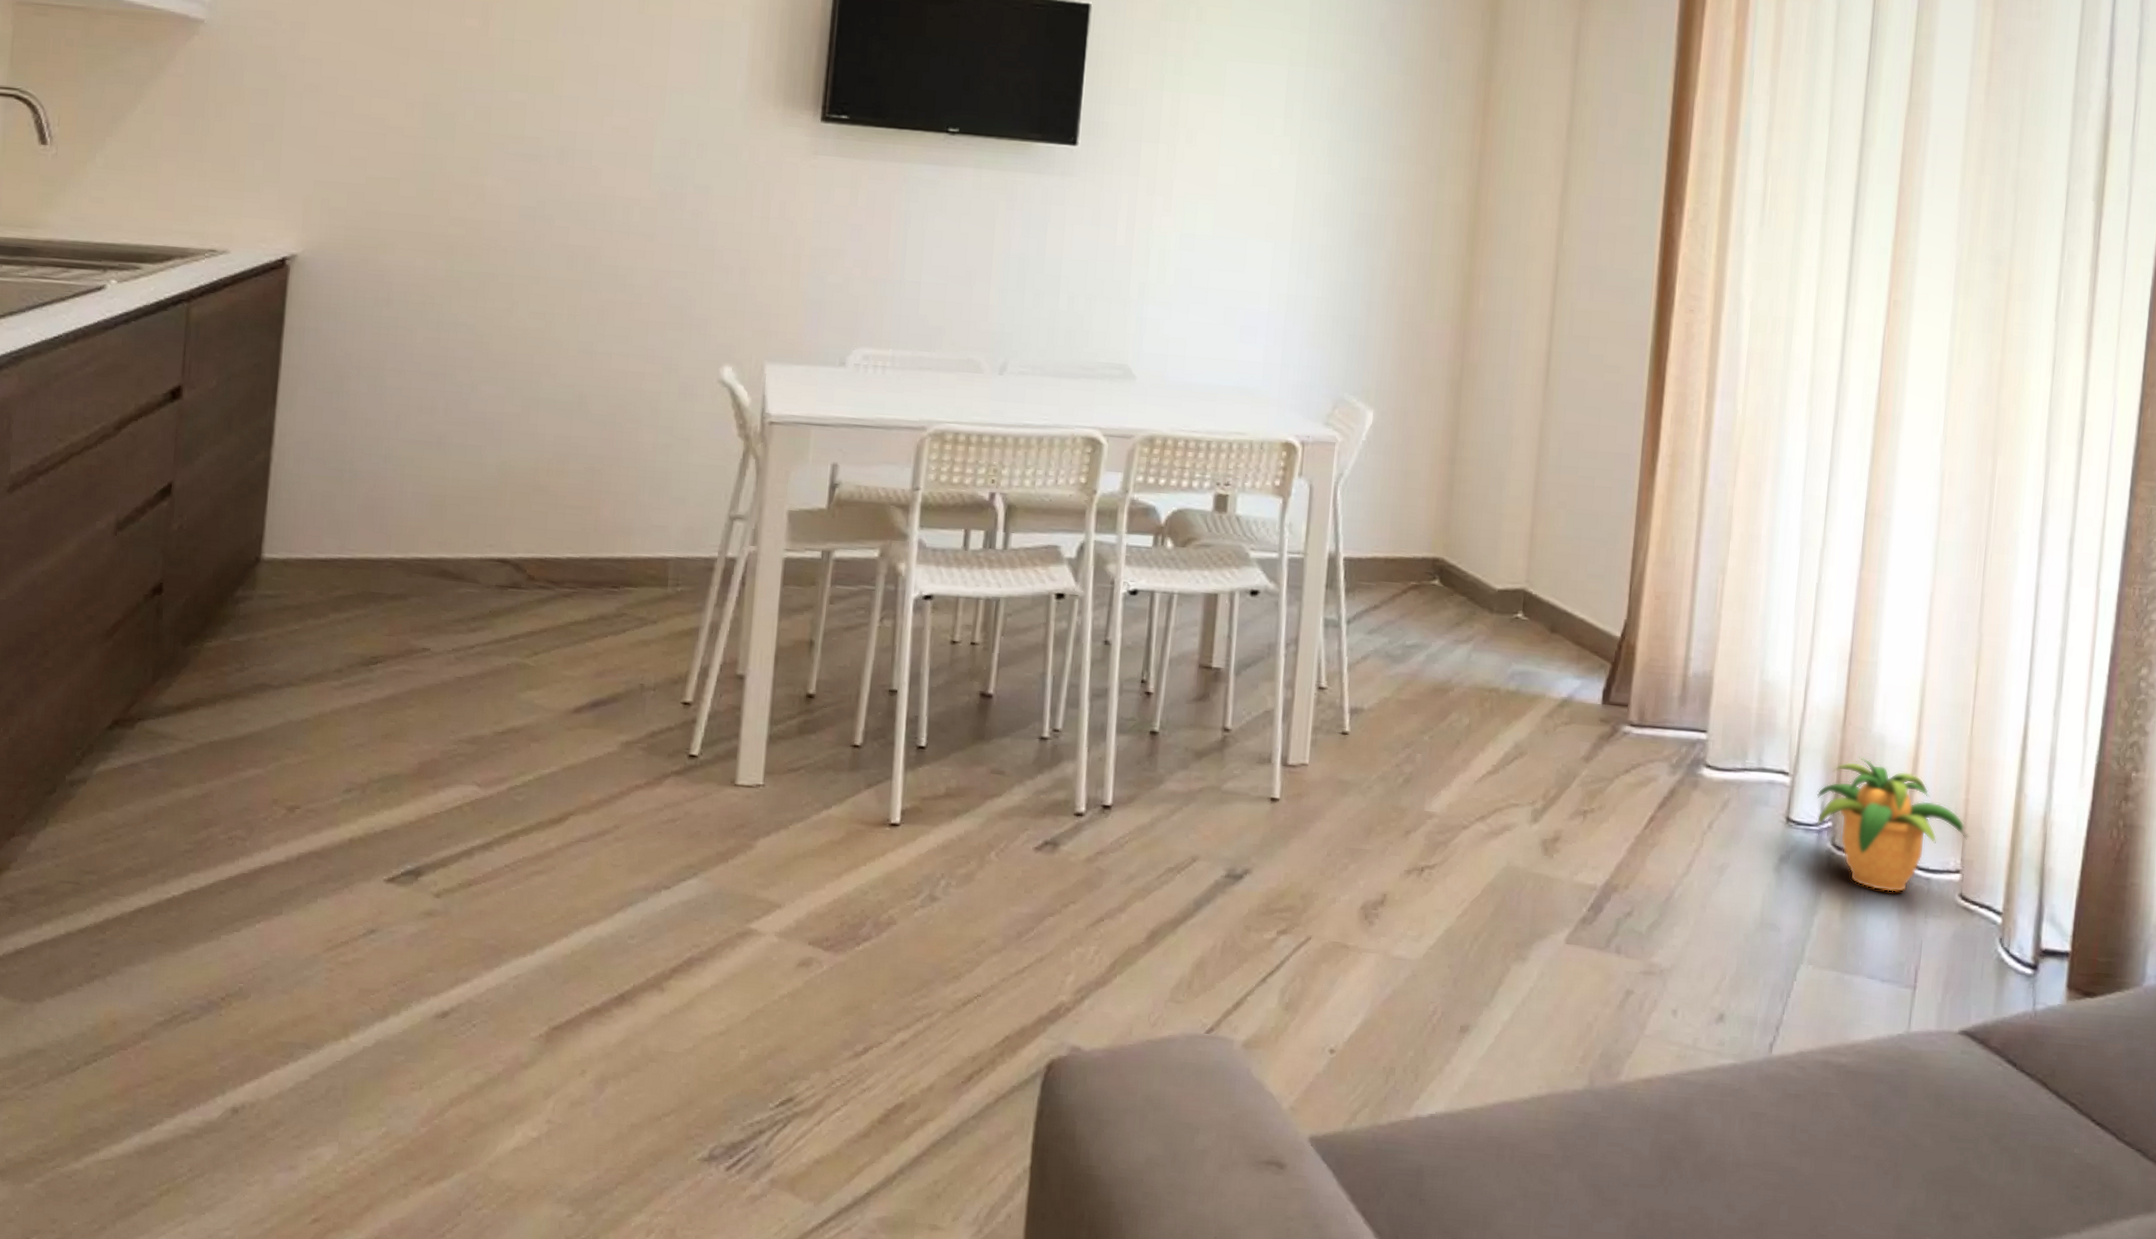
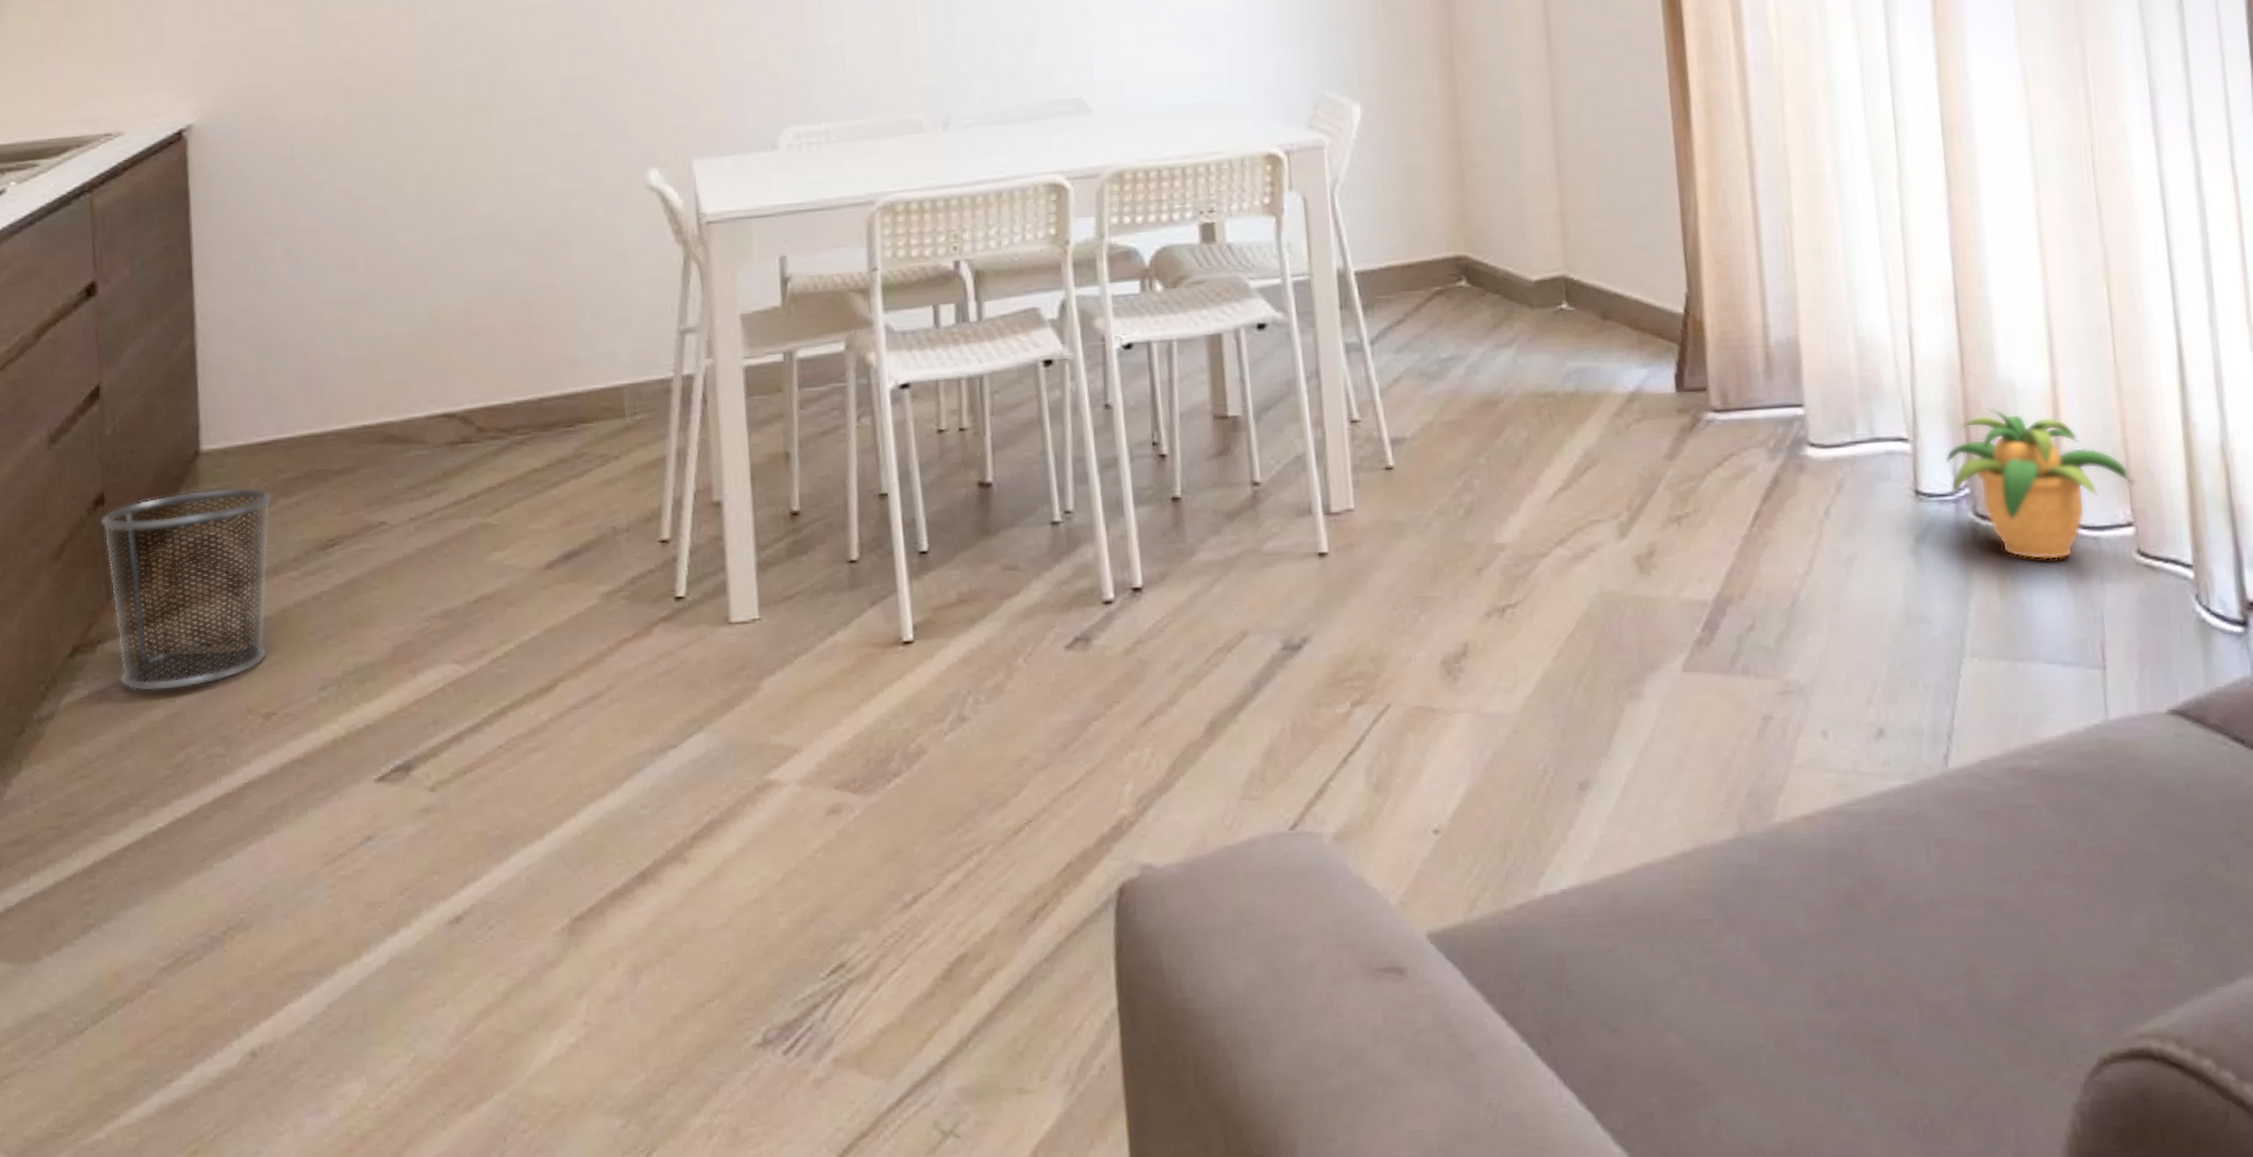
trash can: none [155,593,324,773] -> present [101,487,272,692]

